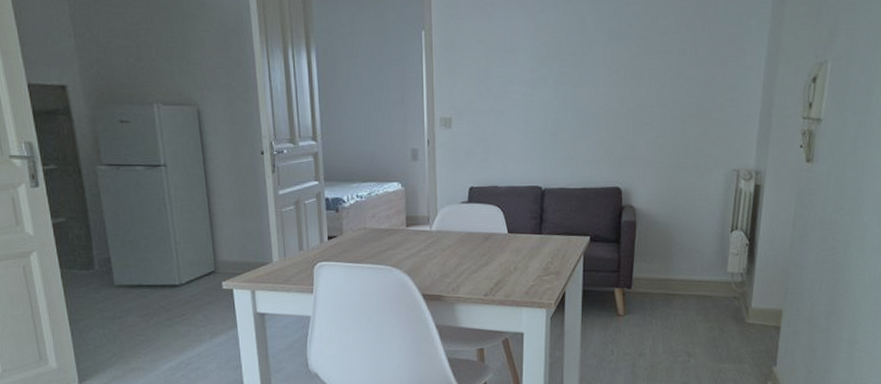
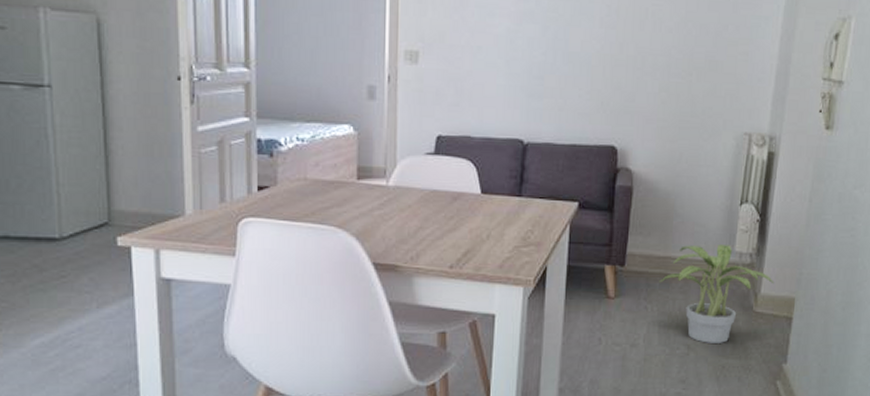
potted plant: none [662,267,763,351] -> present [659,245,774,343]

